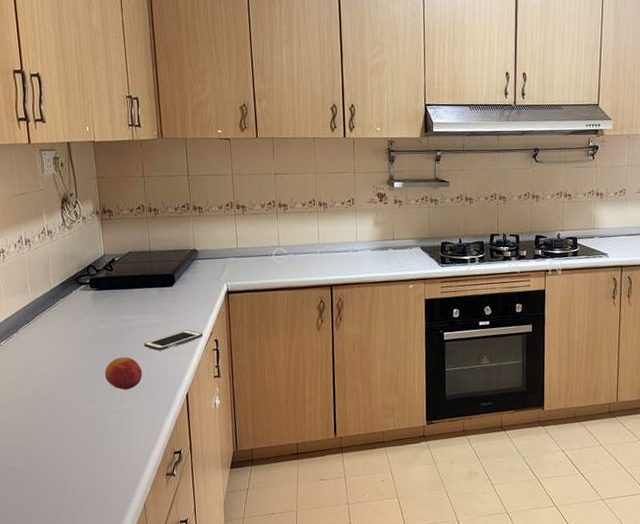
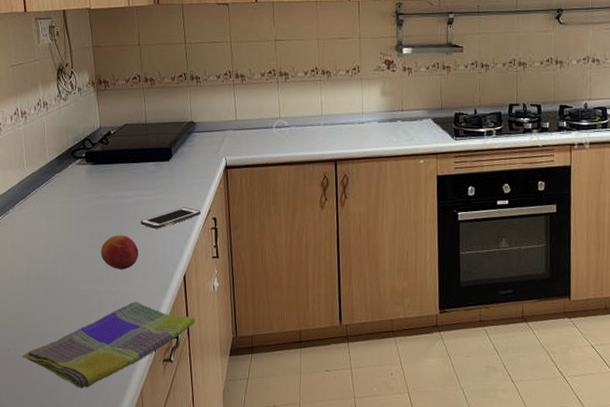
dish towel: none [26,419,197,503] -> present [22,301,195,388]

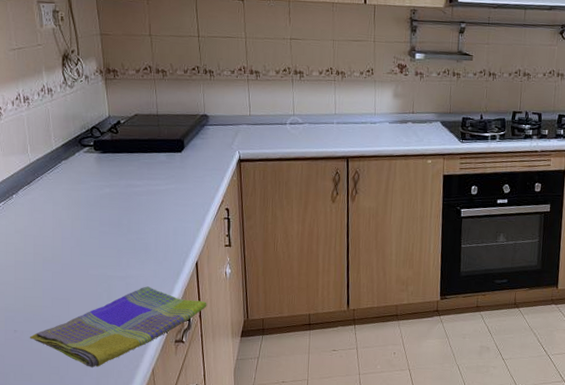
fruit: present [100,235,138,270] -> none [110,222,150,256]
cell phone: present [140,207,201,229] -> none [152,197,213,218]

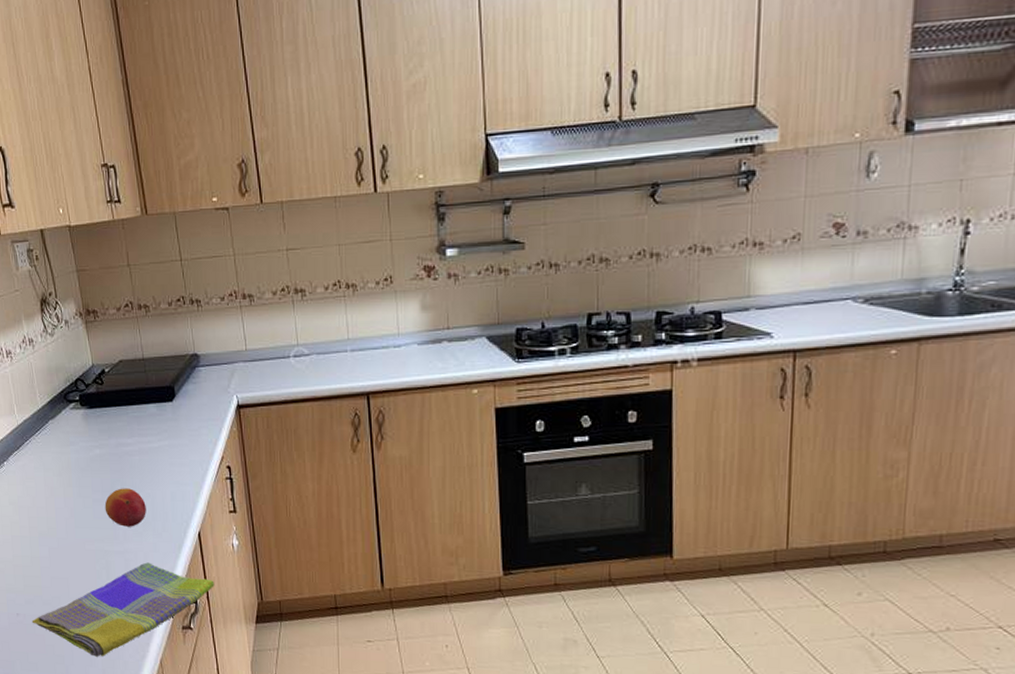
fruit: none [110,222,150,256] -> present [104,488,146,527]

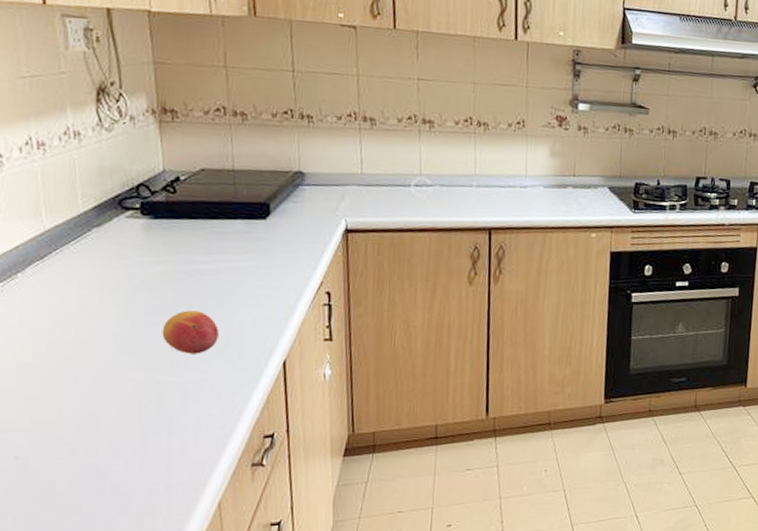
dish towel: present [31,562,214,657] -> none [37,393,298,503]

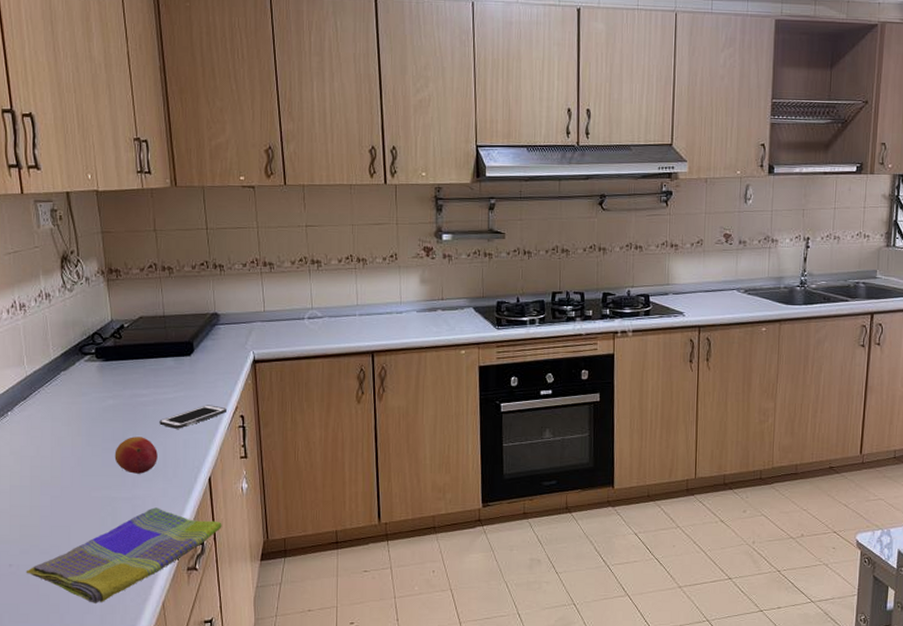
dish towel: none [37,393,298,503] -> present [26,507,222,603]
cell phone: none [222,277,309,304] -> present [159,405,226,429]

